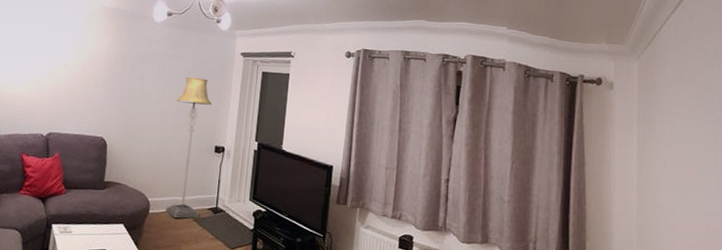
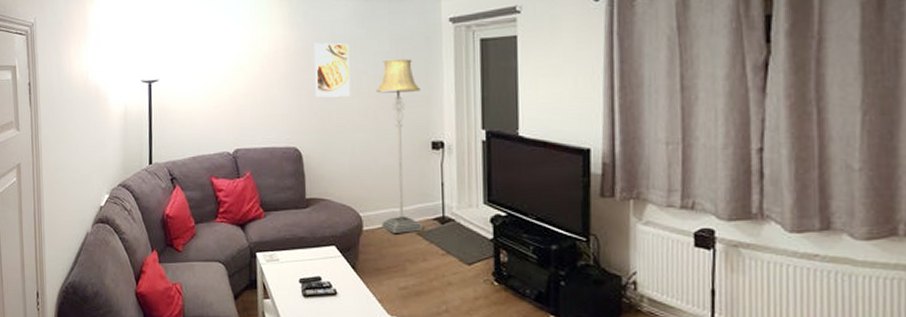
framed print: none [126,54,160,101] -> present [314,42,350,98]

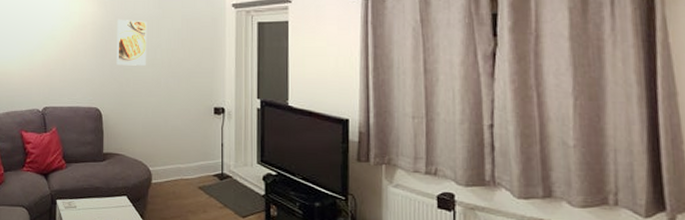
floor lamp: present [377,58,424,233] -> none [168,35,206,187]

